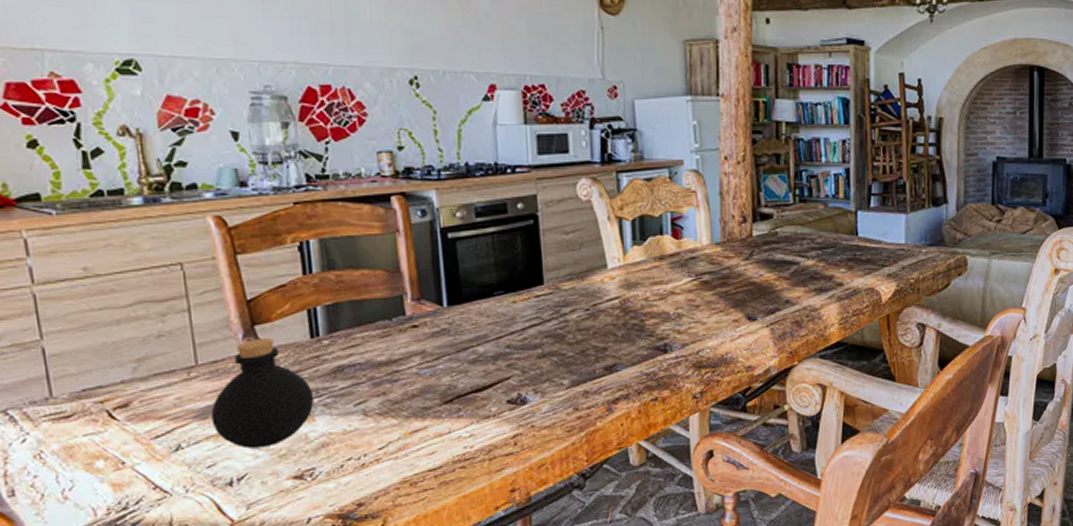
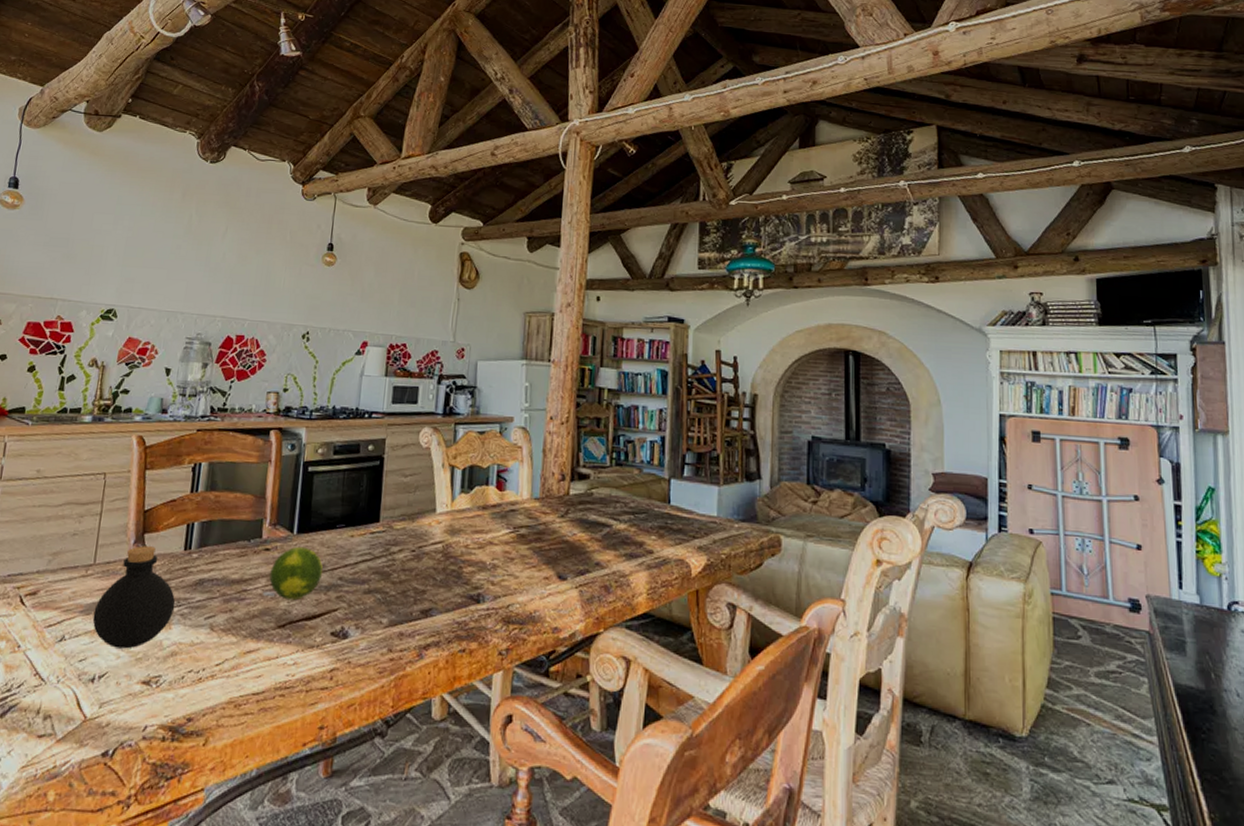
fruit: none [423,319,486,375] -> present [269,546,323,601]

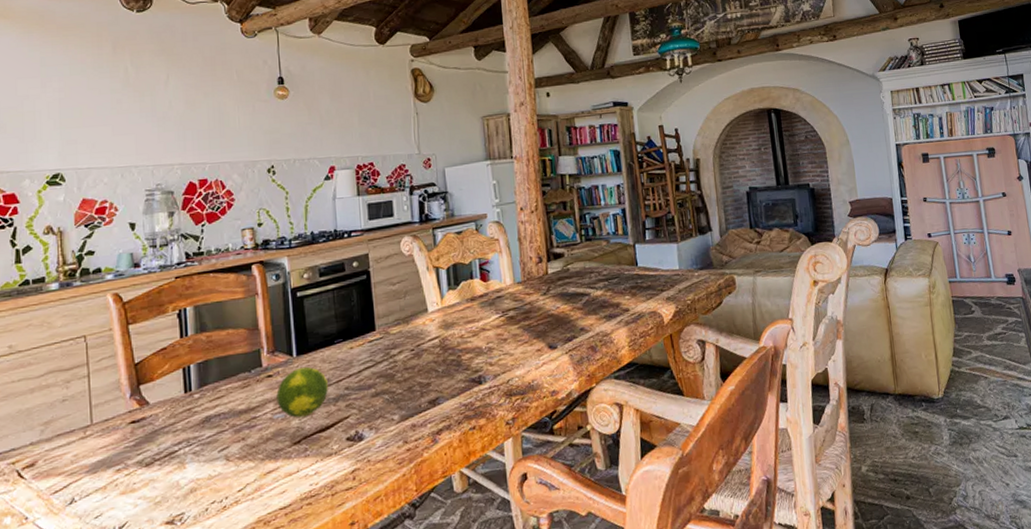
bottle: present [92,546,176,649] -> none [101,396,186,498]

